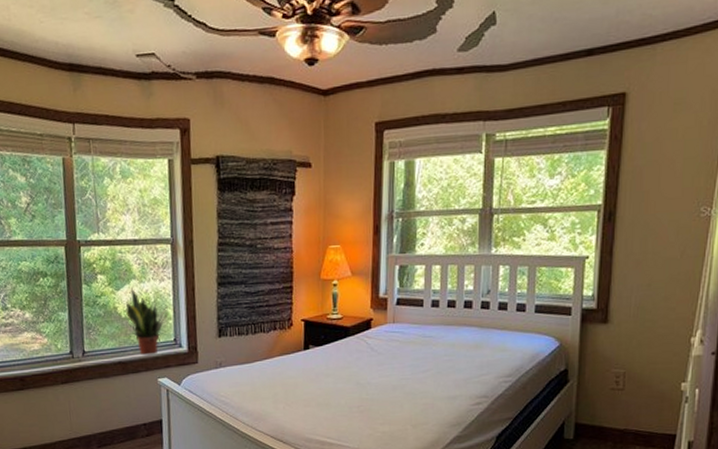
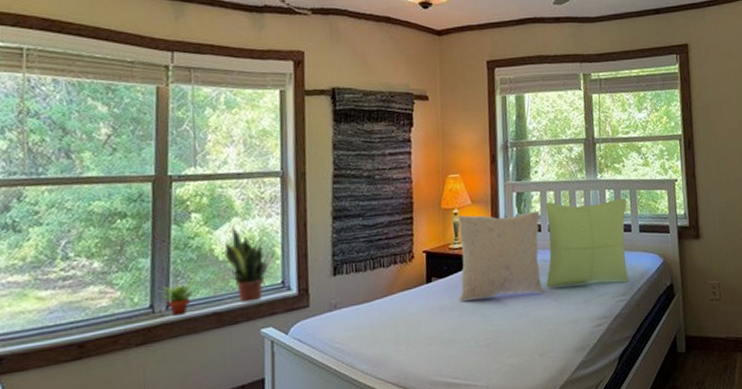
succulent plant: none [76,334,106,363] -> present [158,281,197,317]
pillow: none [336,285,423,369] -> present [458,210,543,301]
pillow: none [425,276,524,364] -> present [545,198,628,288]

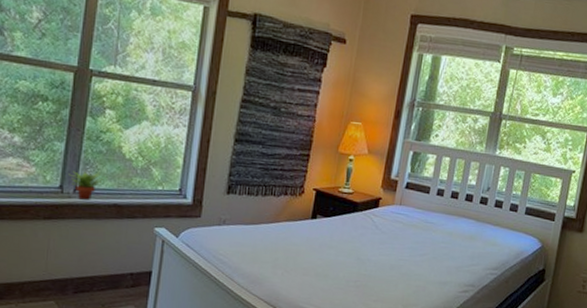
potted plant: present [224,226,277,304] -> none [131,129,180,203]
pillow: present [458,210,543,301] -> none [339,163,432,252]
pillow: present [545,198,628,288] -> none [423,167,520,258]

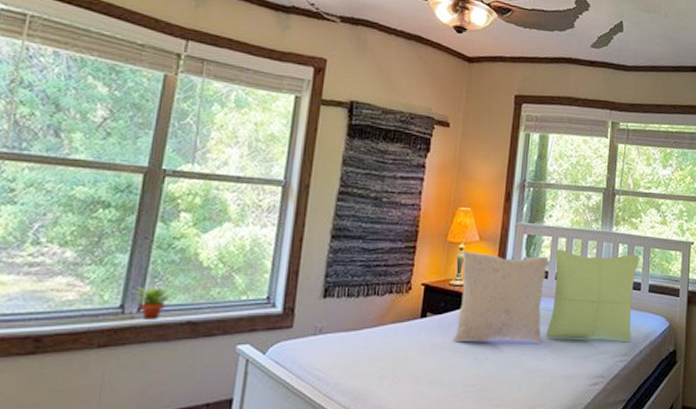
pillow: none [339,163,432,252] -> present [453,251,549,344]
pillow: none [423,167,520,258] -> present [546,249,640,343]

